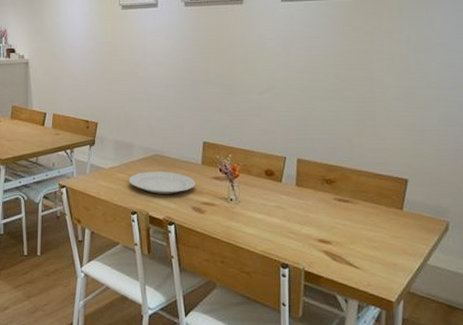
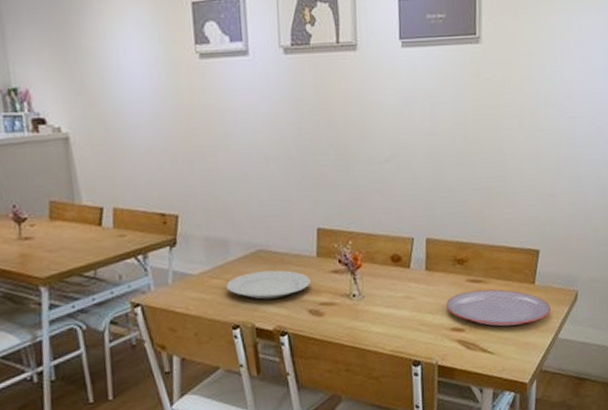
plate: none [314,208,420,246] -> present [446,289,551,327]

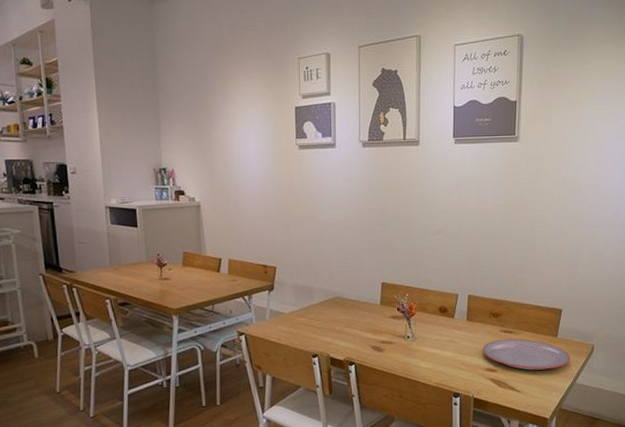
plate: present [226,270,311,300] -> none [309,313,375,336]

